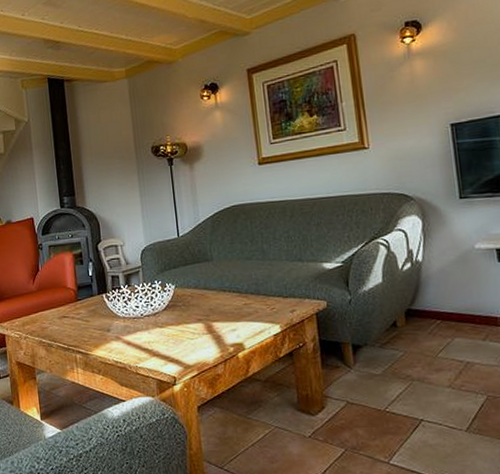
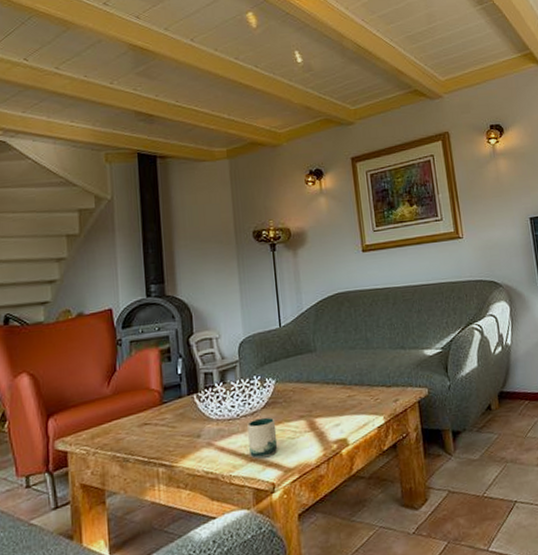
mug: none [150,318,179,354] -> present [247,417,278,459]

